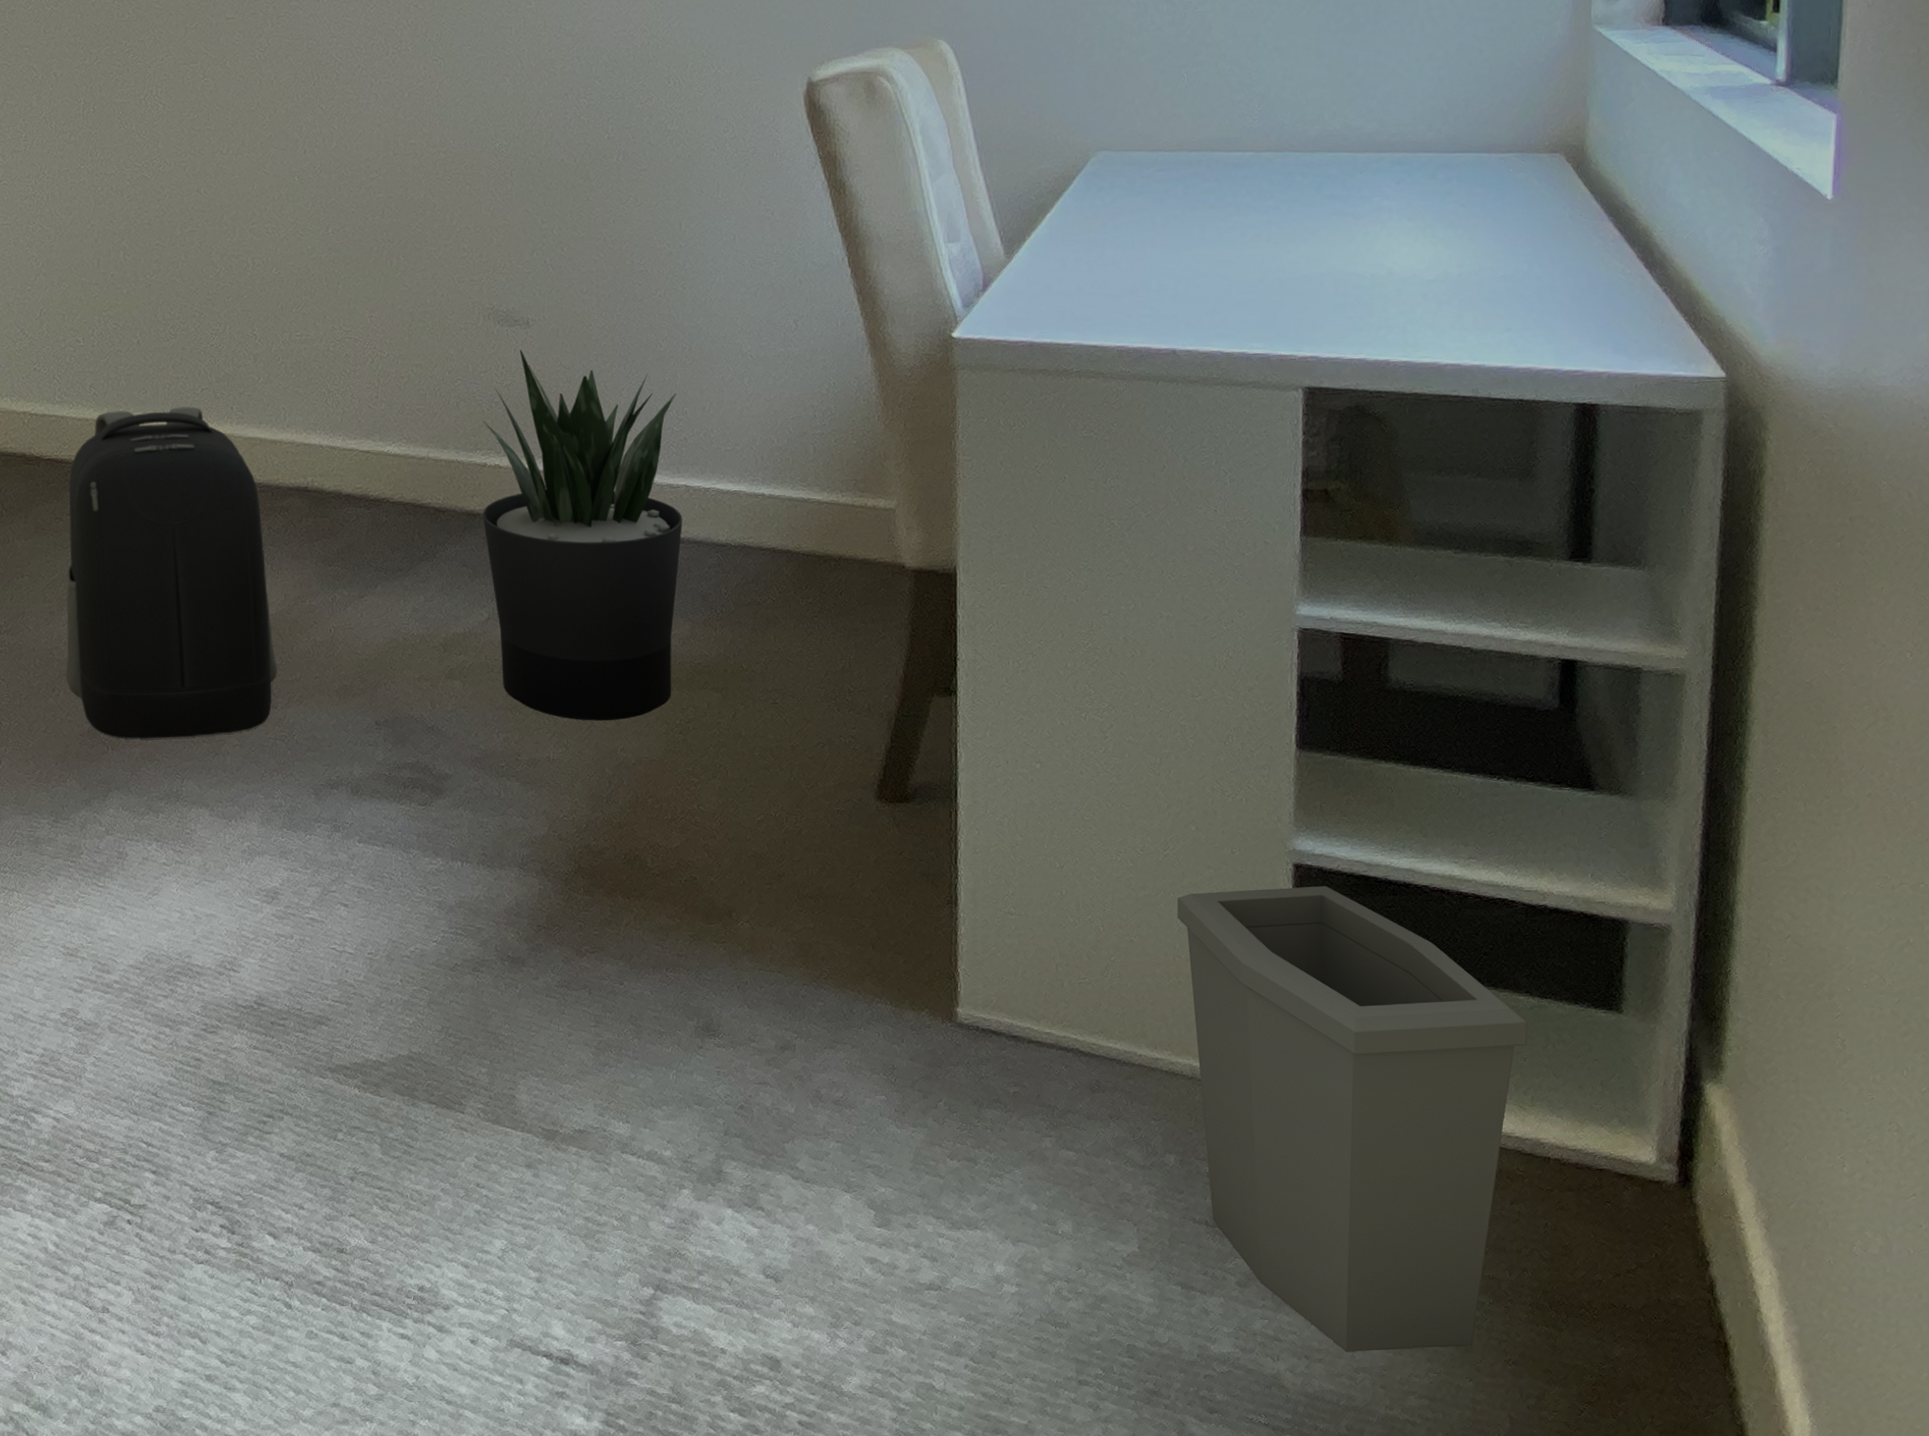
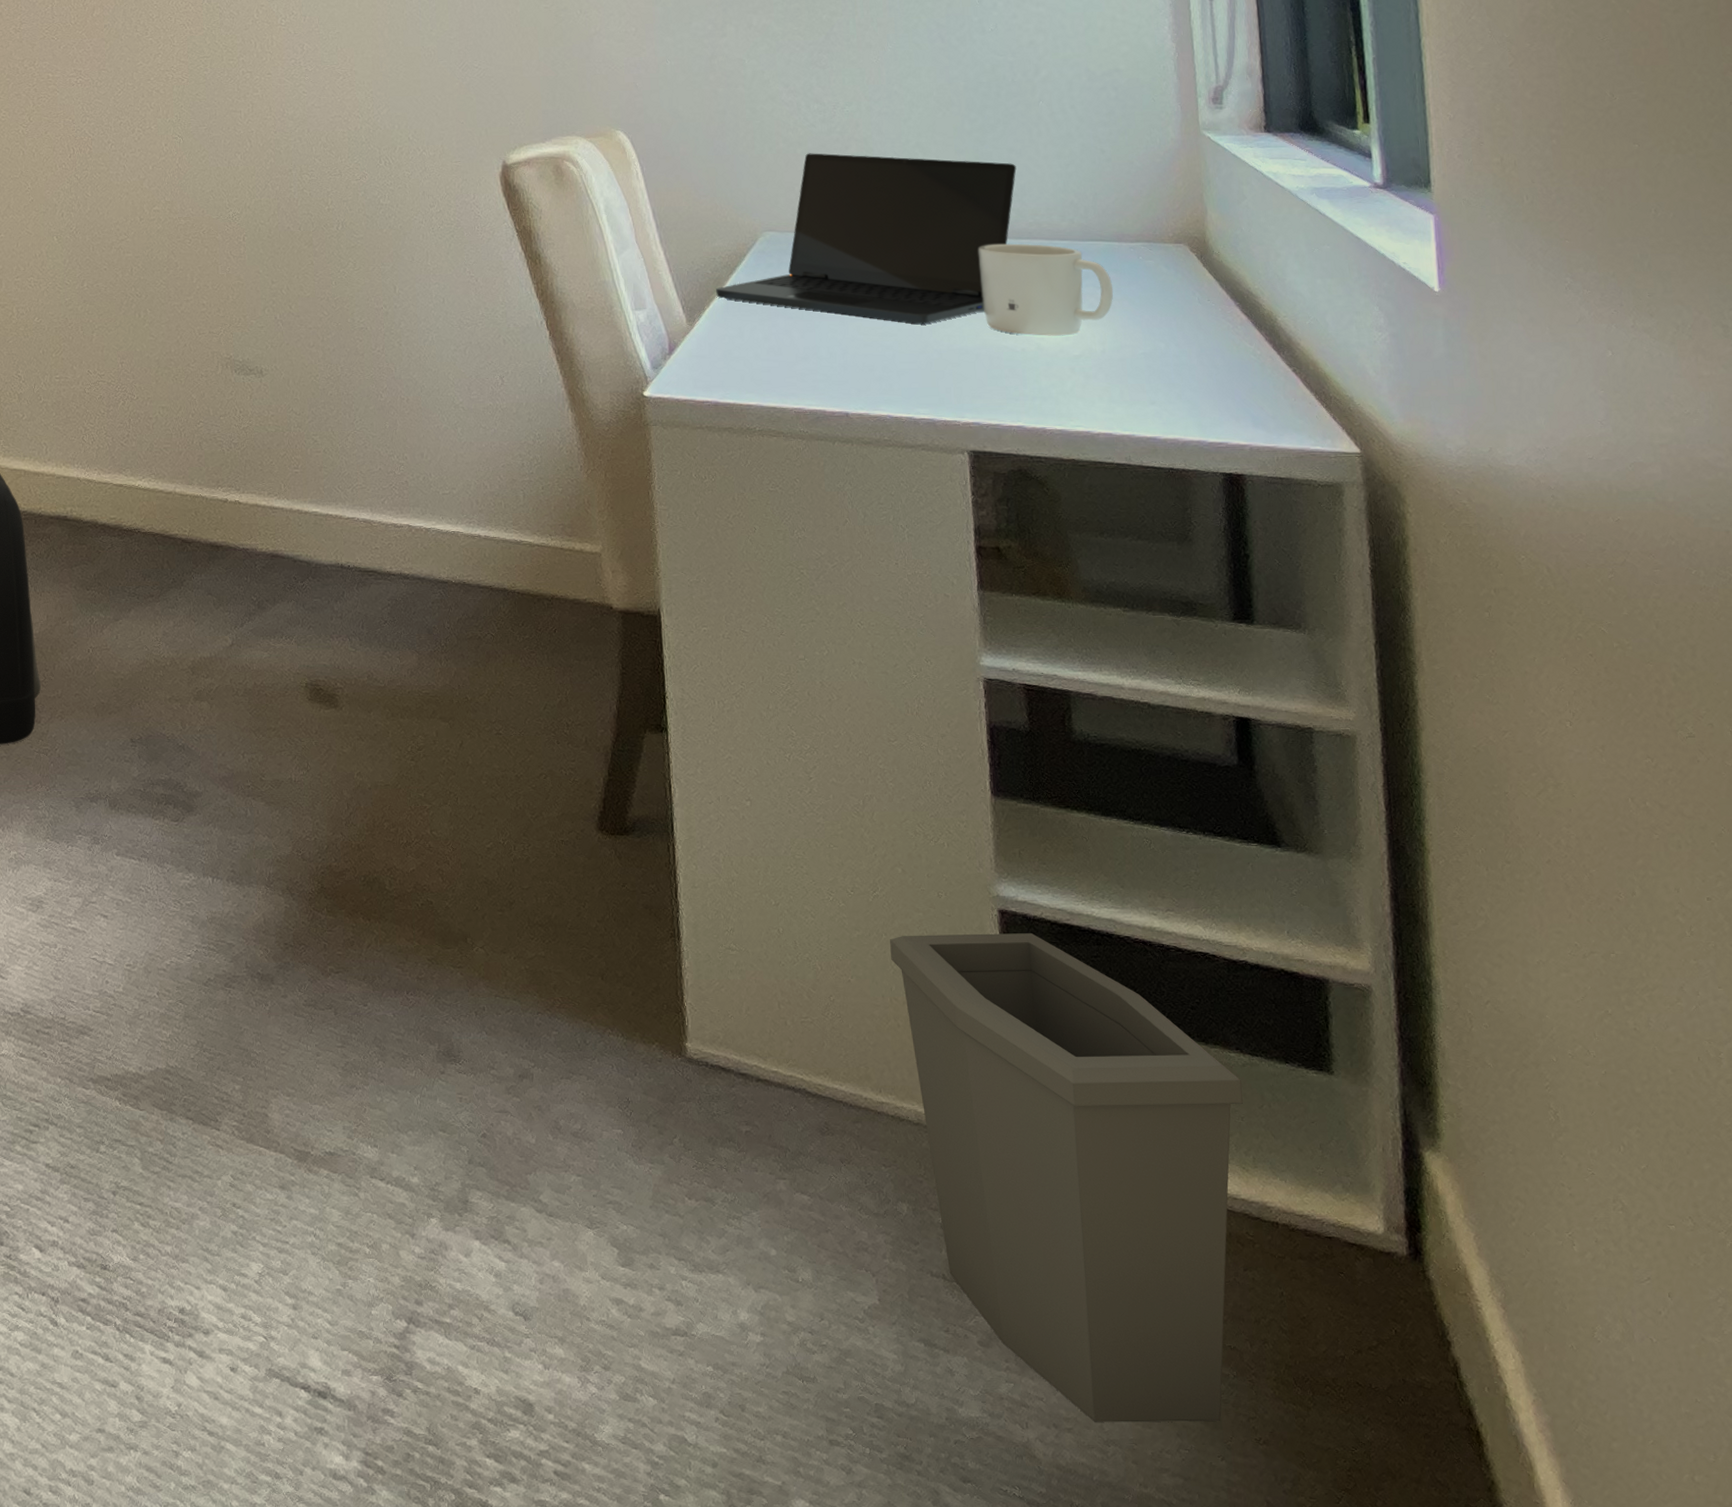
planter: present [482,349,683,721] -> none [223,396,407,745]
laptop: none [1039,60,1384,250] -> present [716,153,1017,324]
mug: none [1332,157,1478,260] -> present [978,243,1114,336]

